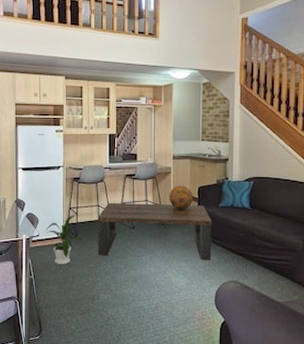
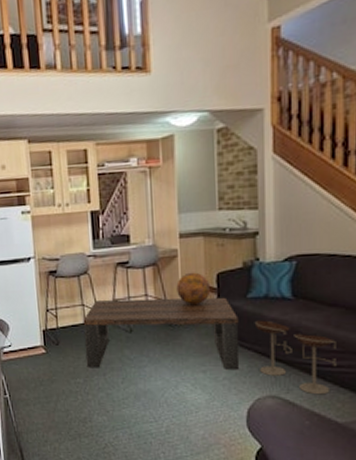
house plant: present [45,215,86,264] -> none [18,319,71,380]
bar stool: none [224,223,278,281] -> present [256,320,336,395]

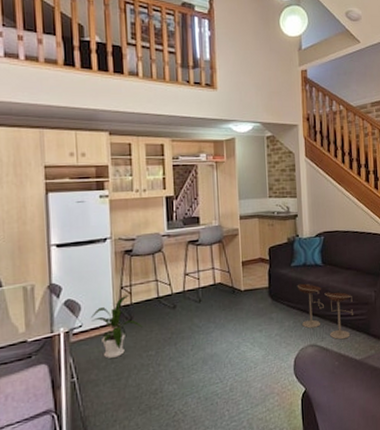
house plant: none [18,319,71,380] -> present [90,295,144,358]
coffee table: present [83,297,240,369] -> none [156,266,288,339]
decorative sphere: present [176,272,211,304] -> none [238,247,265,274]

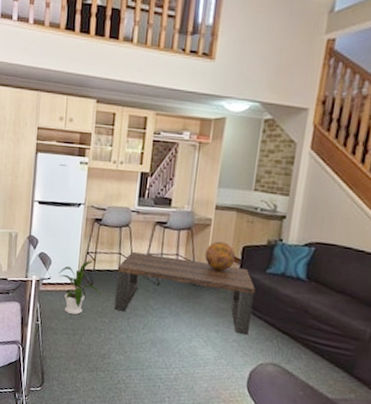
coffee table: none [156,266,288,339] -> present [113,252,256,334]
decorative sphere: none [238,247,265,274] -> present [205,241,236,271]
bar stool: present [298,283,353,340] -> none [267,294,339,371]

